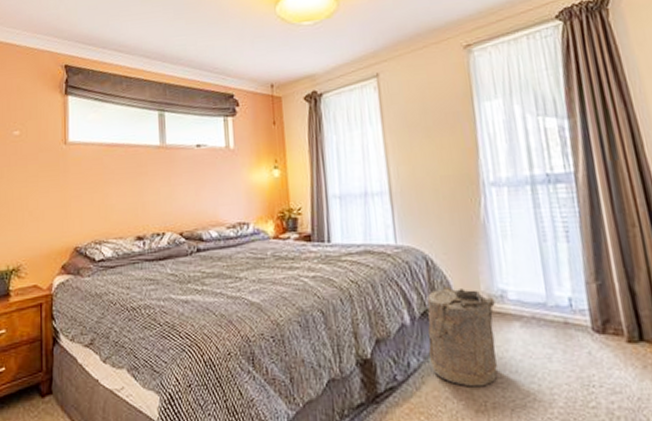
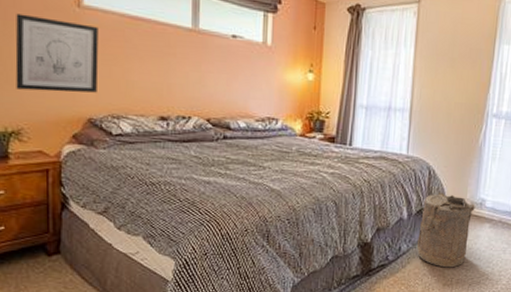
wall art: none [16,158,82,228] -> present [15,13,99,93]

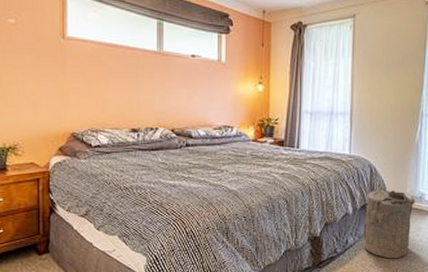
wall art: present [15,13,99,93] -> none [12,47,80,111]

